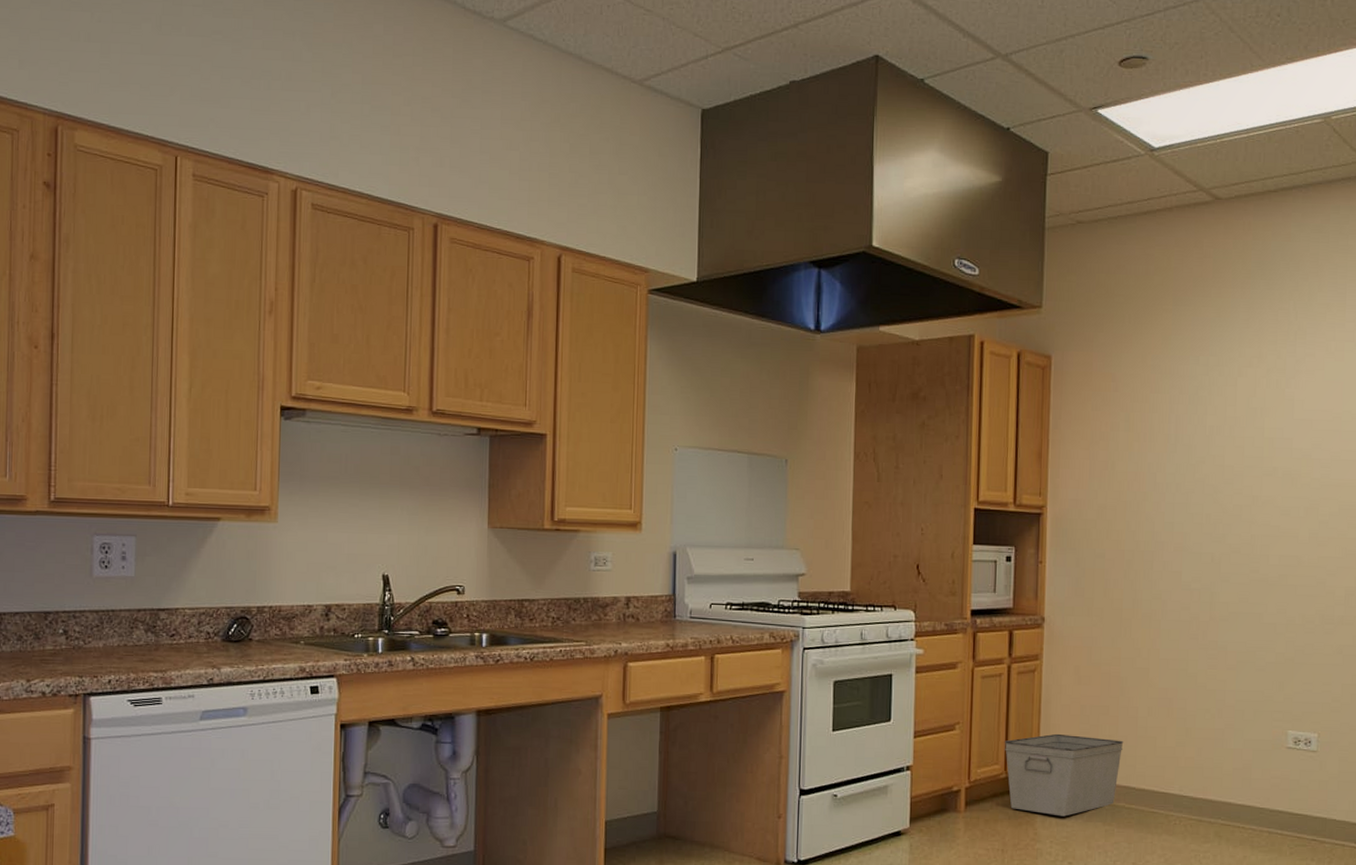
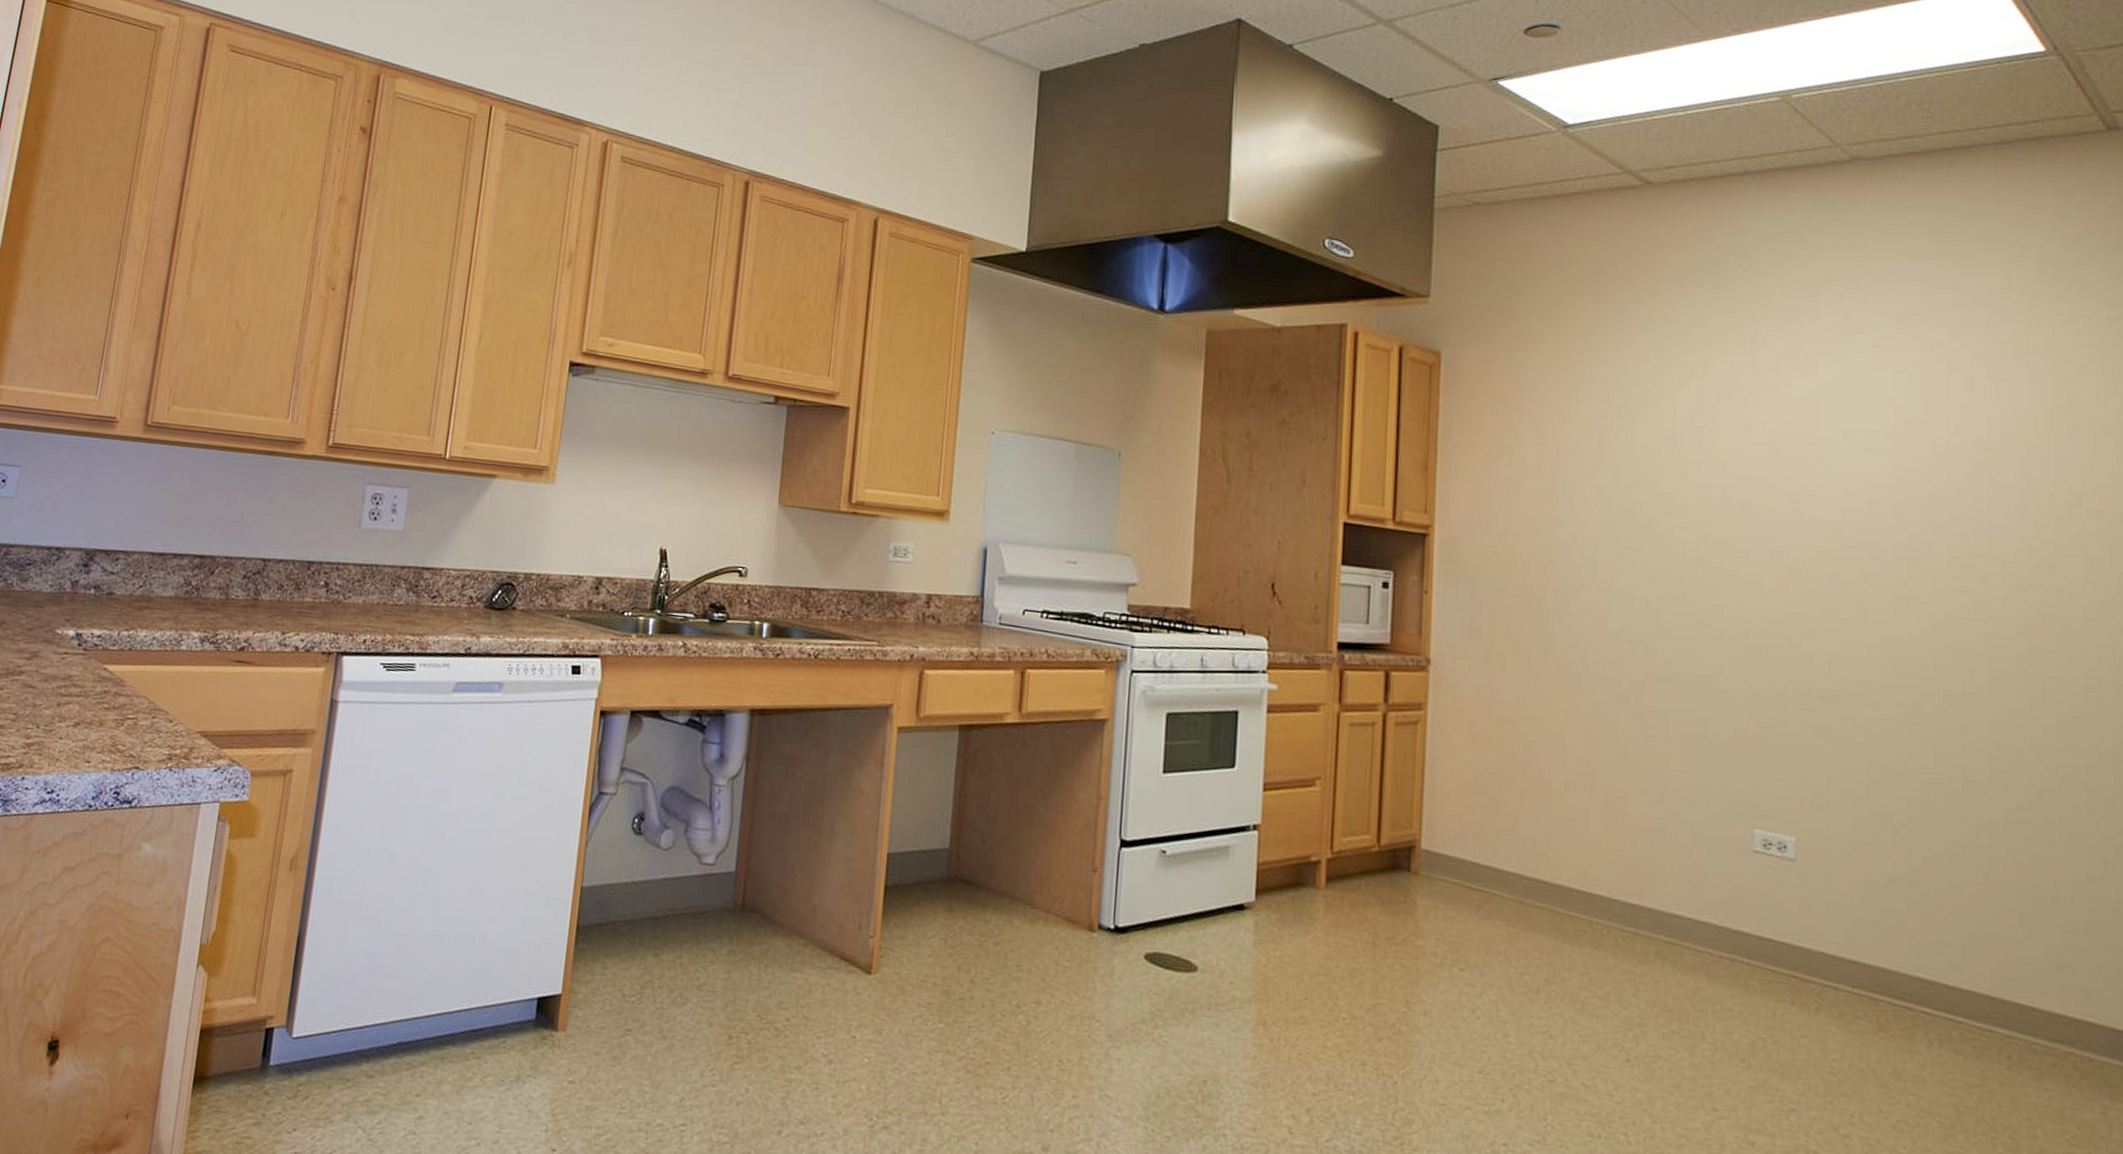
storage bin: present [1004,733,1124,817] -> none [1377,803,1533,909]

